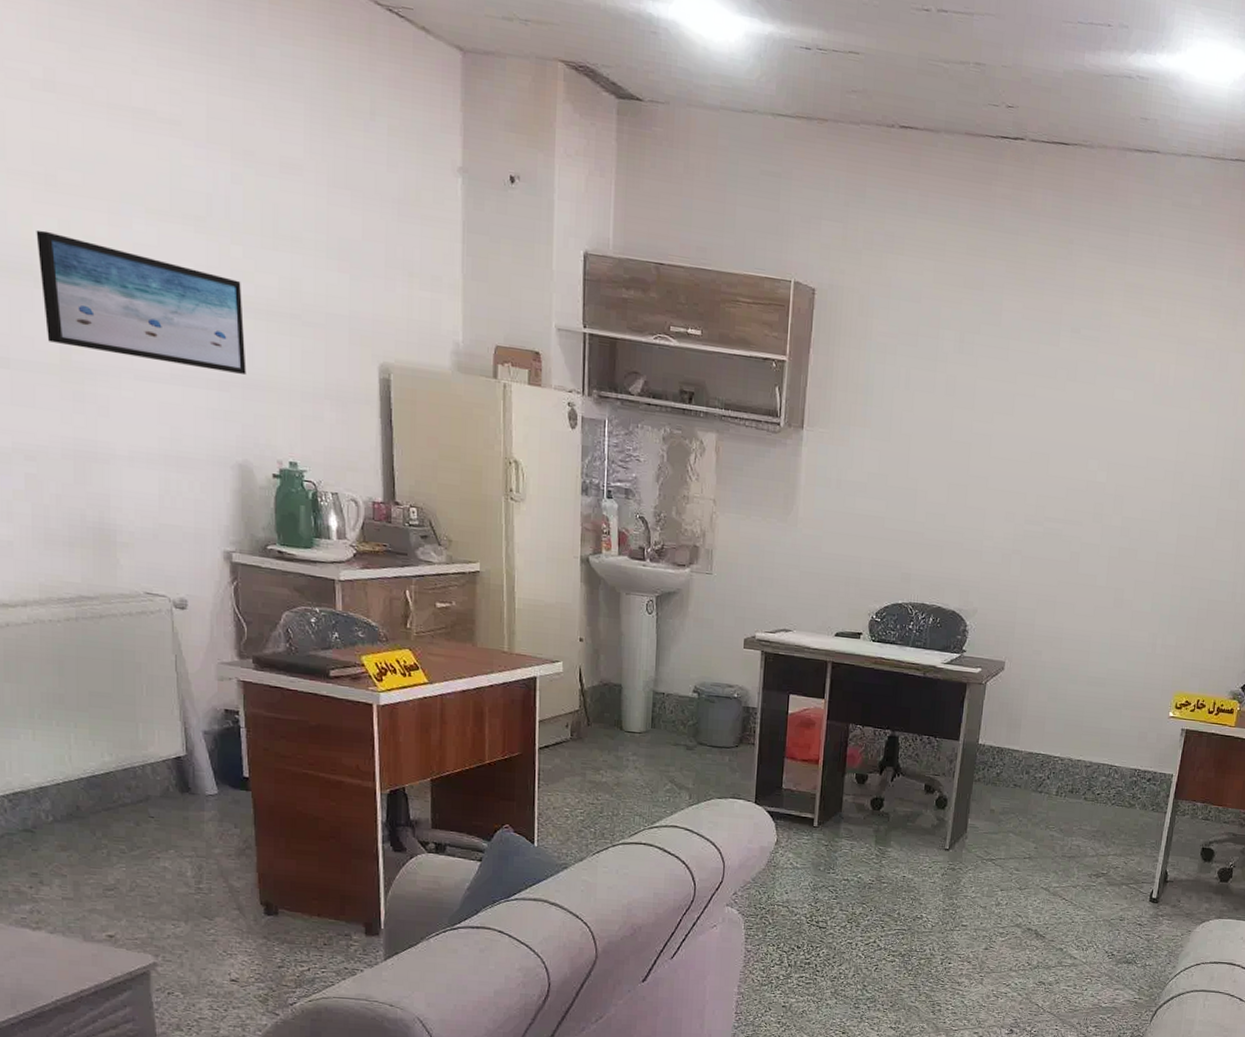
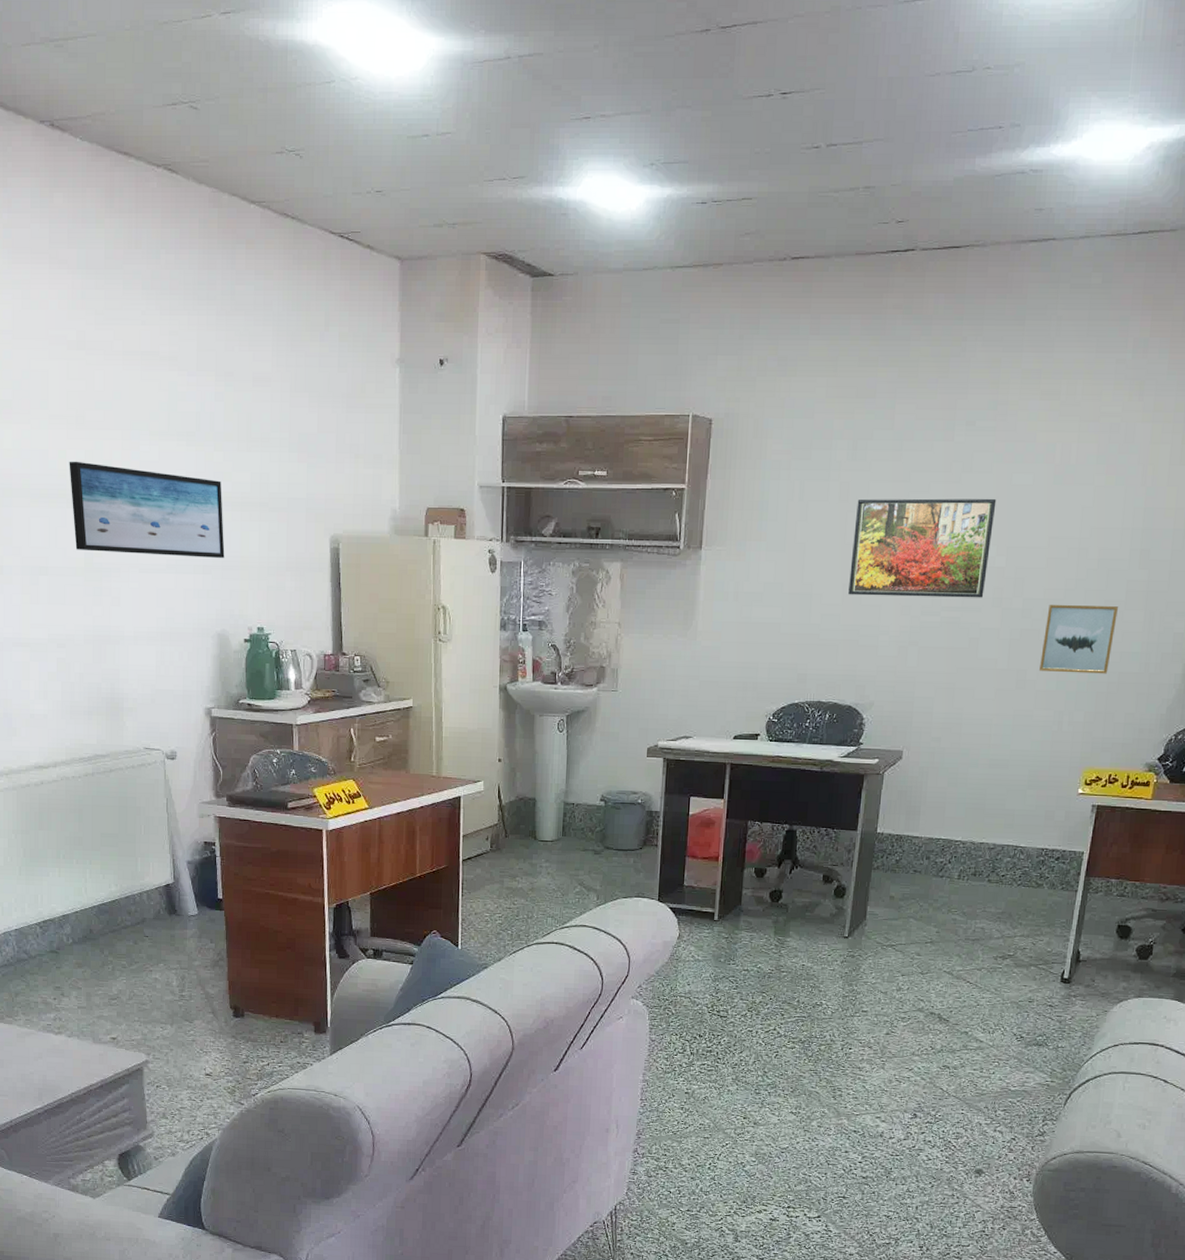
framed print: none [953,396,1099,512] -> present [848,498,997,598]
wall art: none [1136,526,1209,600] -> present [1040,605,1118,674]

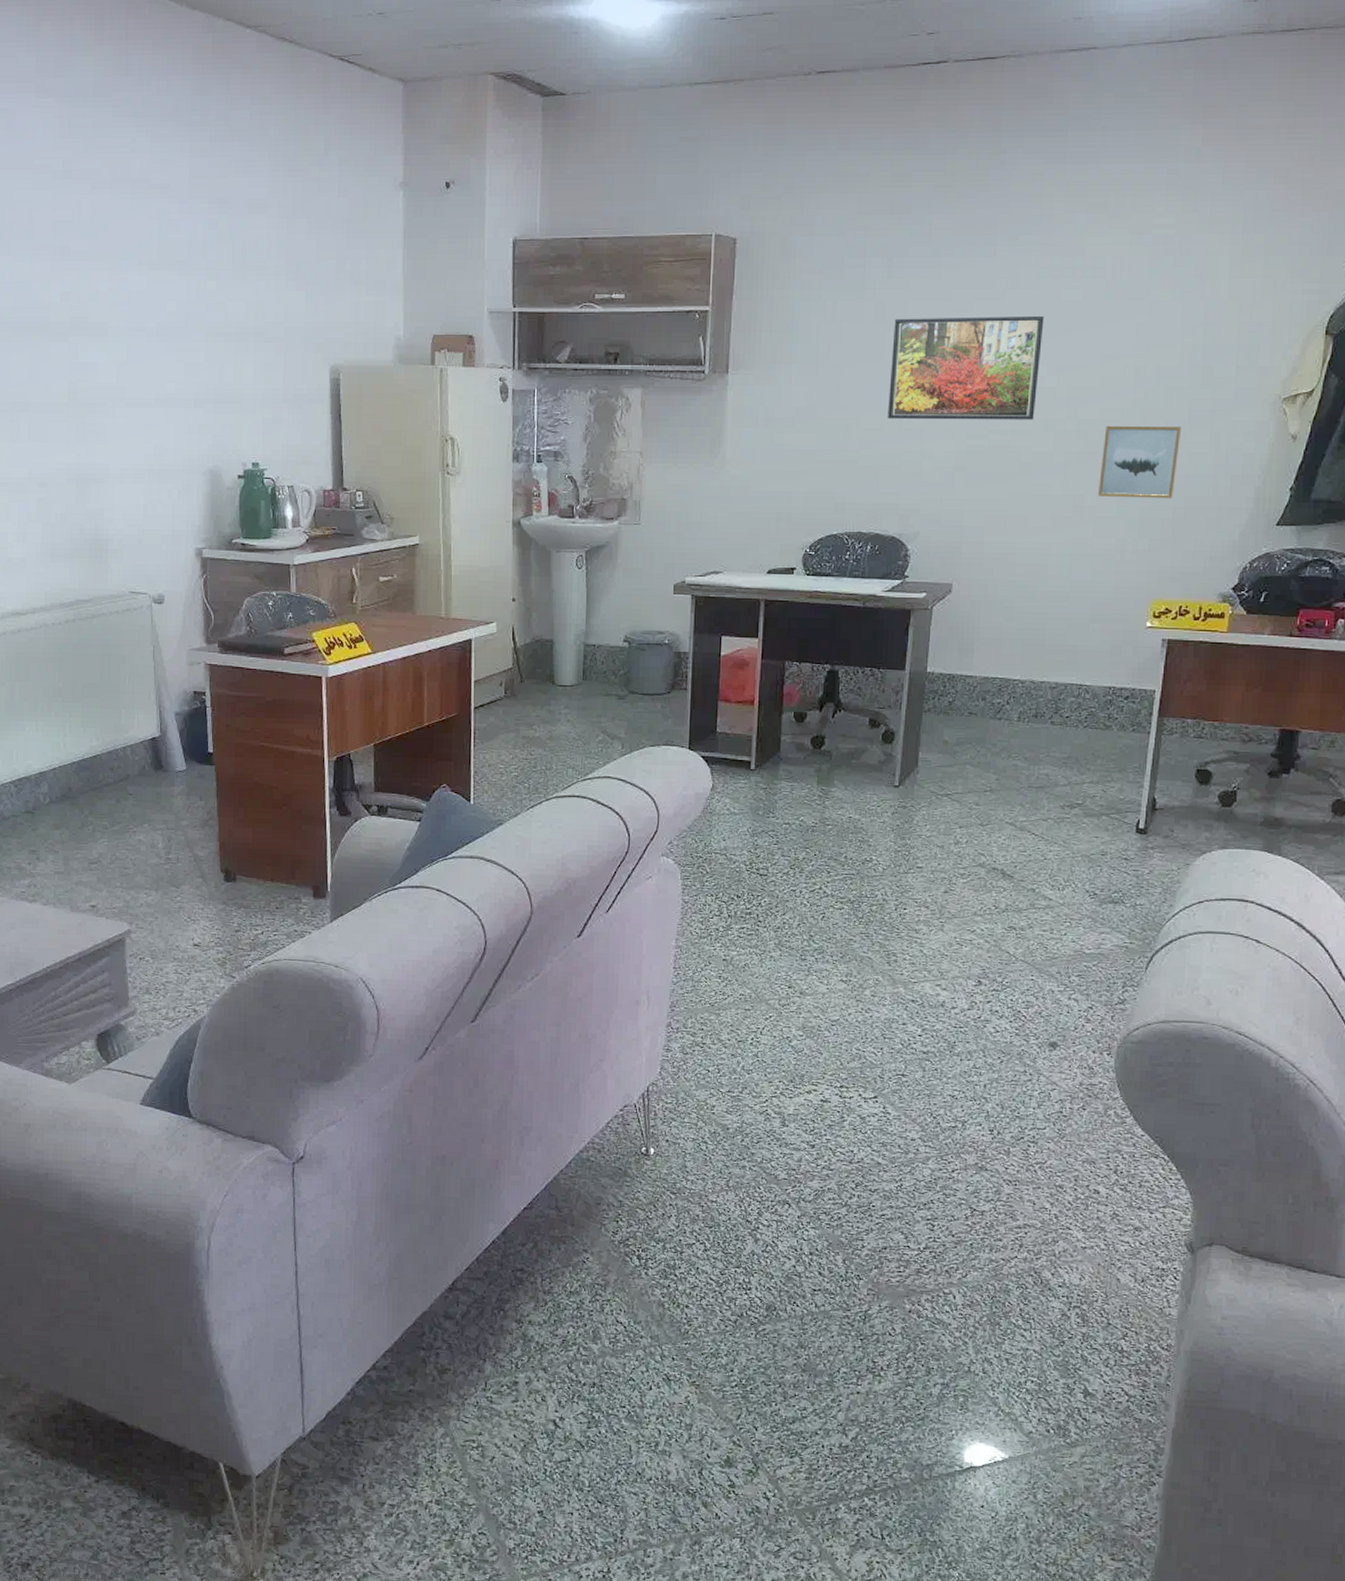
wall art: present [69,461,225,558] -> none [53,293,218,391]

